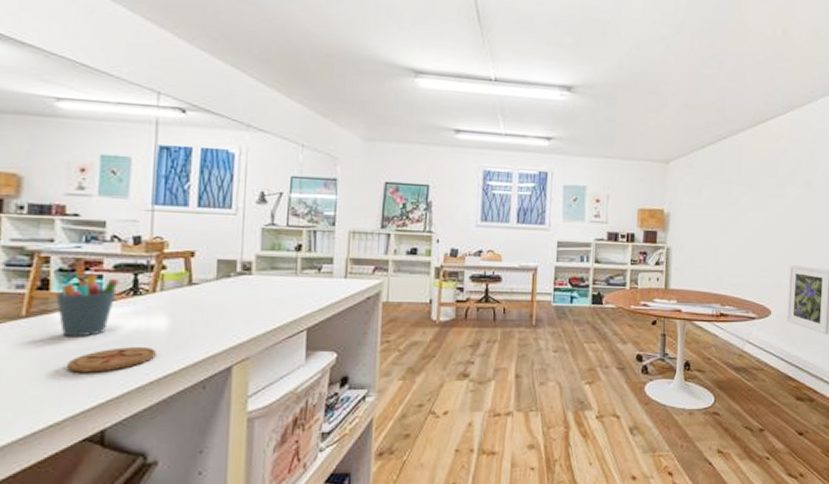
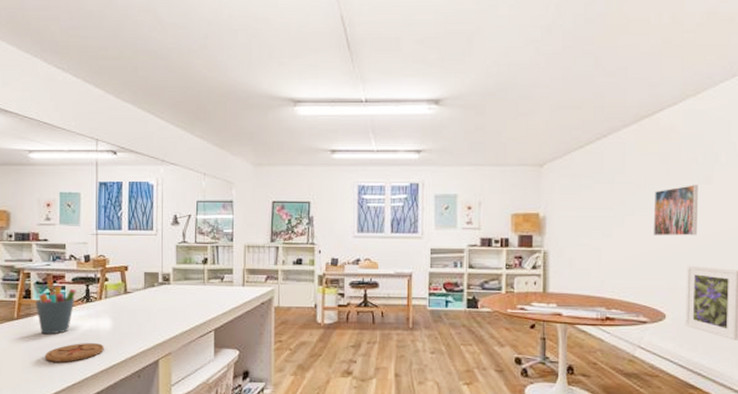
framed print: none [763,189,801,237] -> present [654,185,698,236]

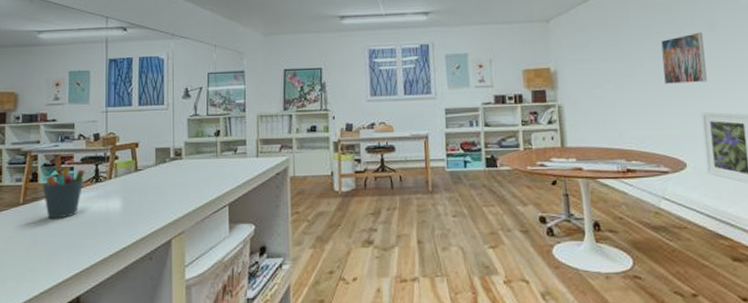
coaster: present [45,343,104,362] -> none [52,225,114,248]

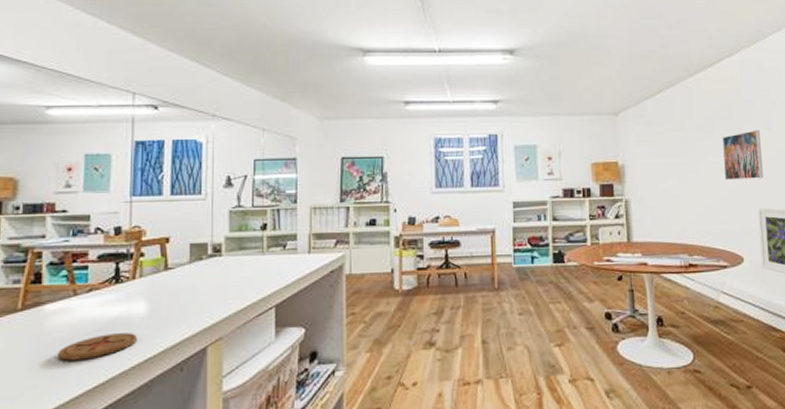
pen holder: present [42,166,85,219] -> none [47,265,103,327]
coaster: none [52,225,114,248] -> present [58,333,137,361]

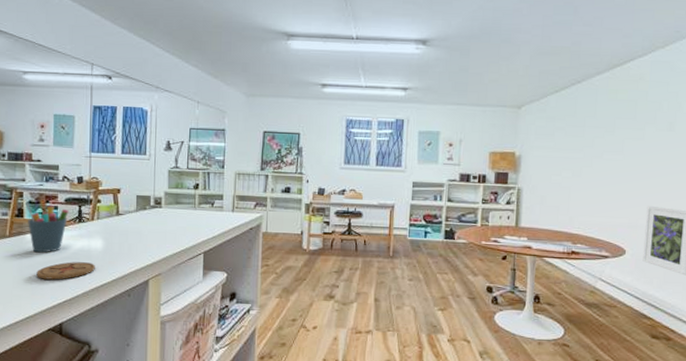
pen holder: none [47,265,103,327] -> present [27,203,69,253]
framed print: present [722,130,763,180] -> none [619,131,662,178]

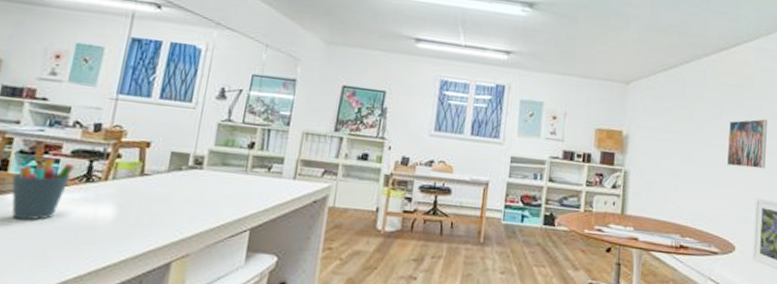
coaster: present [37,262,95,280] -> none [11,234,99,258]
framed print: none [619,131,662,178] -> present [727,119,767,169]

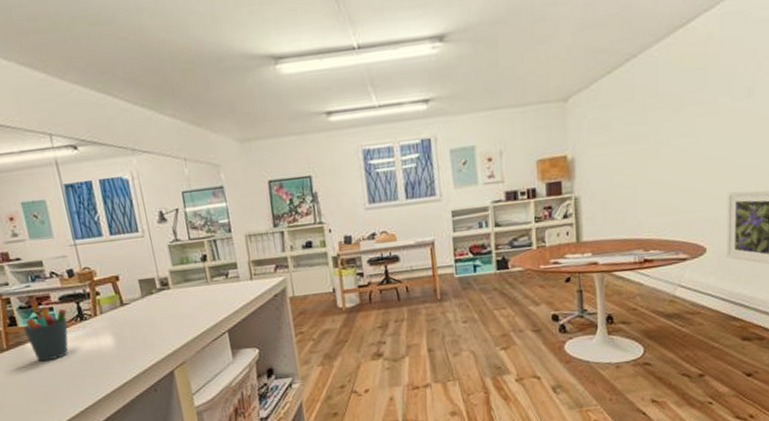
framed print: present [727,119,767,169] -> none [692,100,739,164]

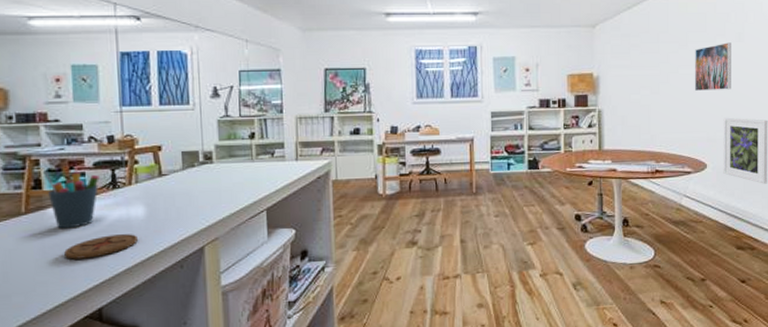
coaster: none [48,362,112,389] -> present [64,234,138,259]
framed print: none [692,100,739,164] -> present [695,42,731,91]

